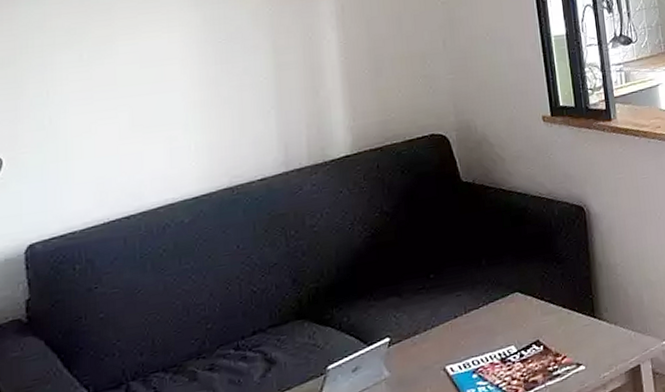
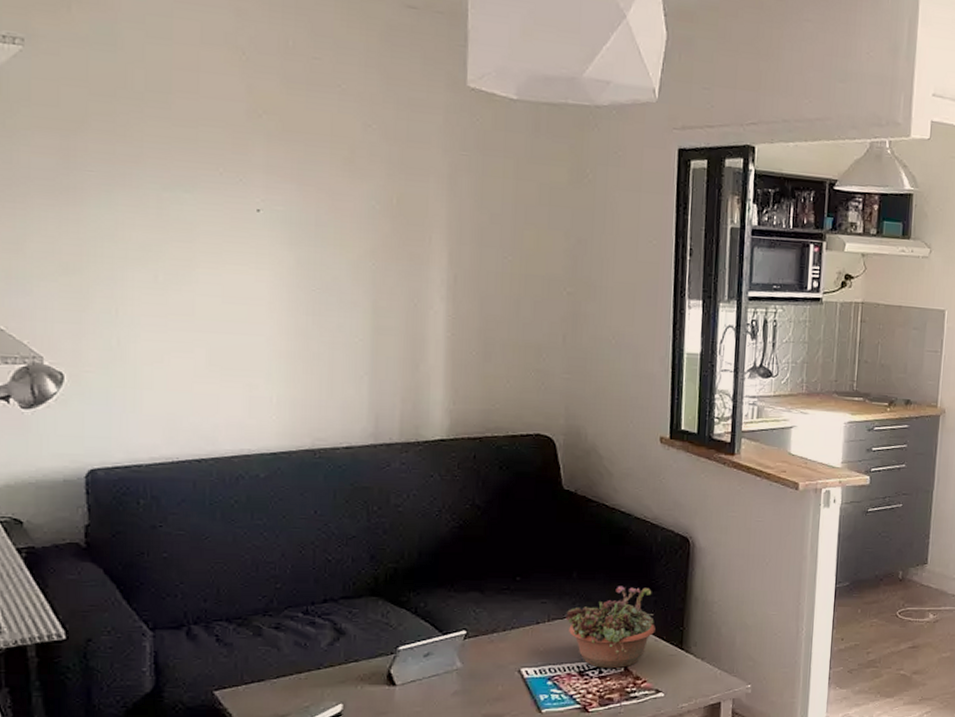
succulent planter: none [480,262,567,352] -> present [565,586,655,668]

